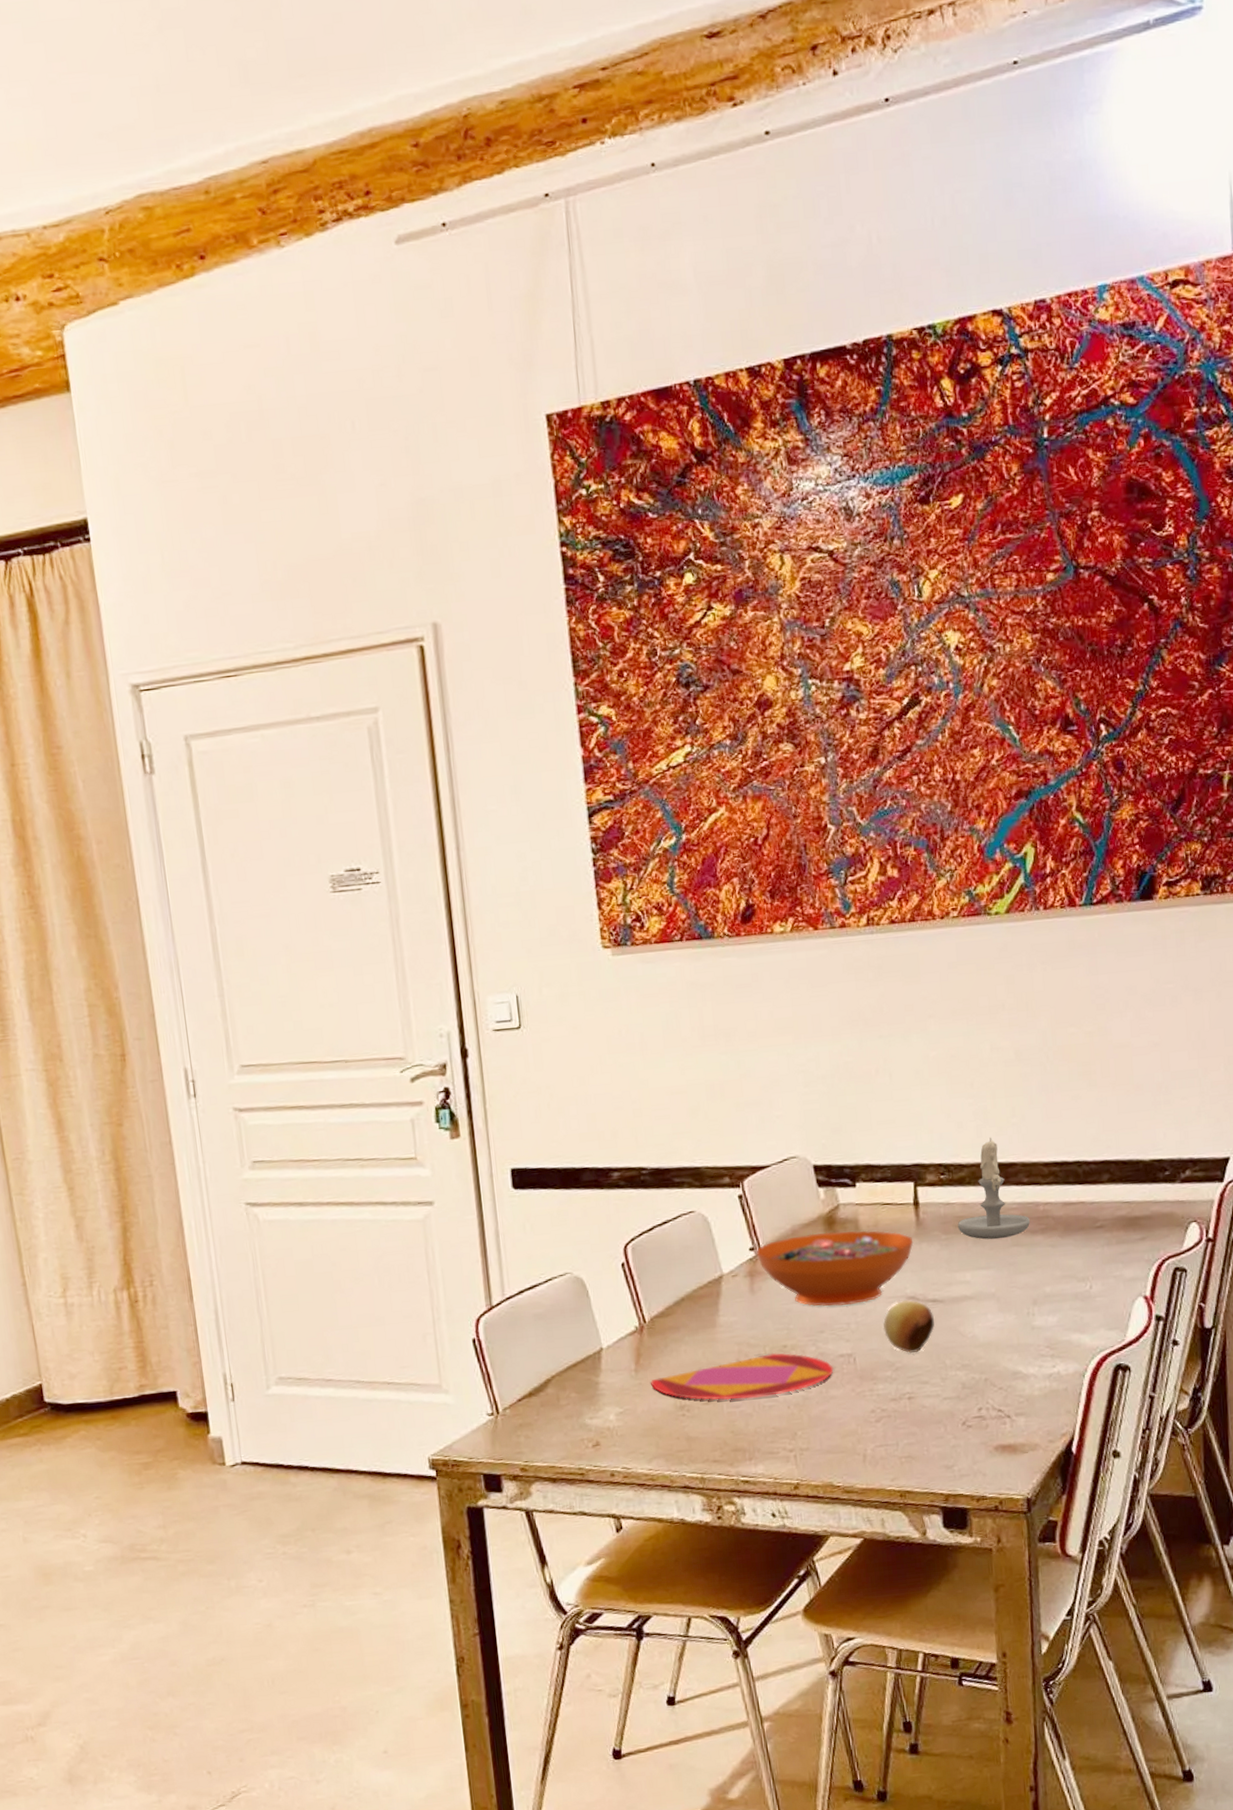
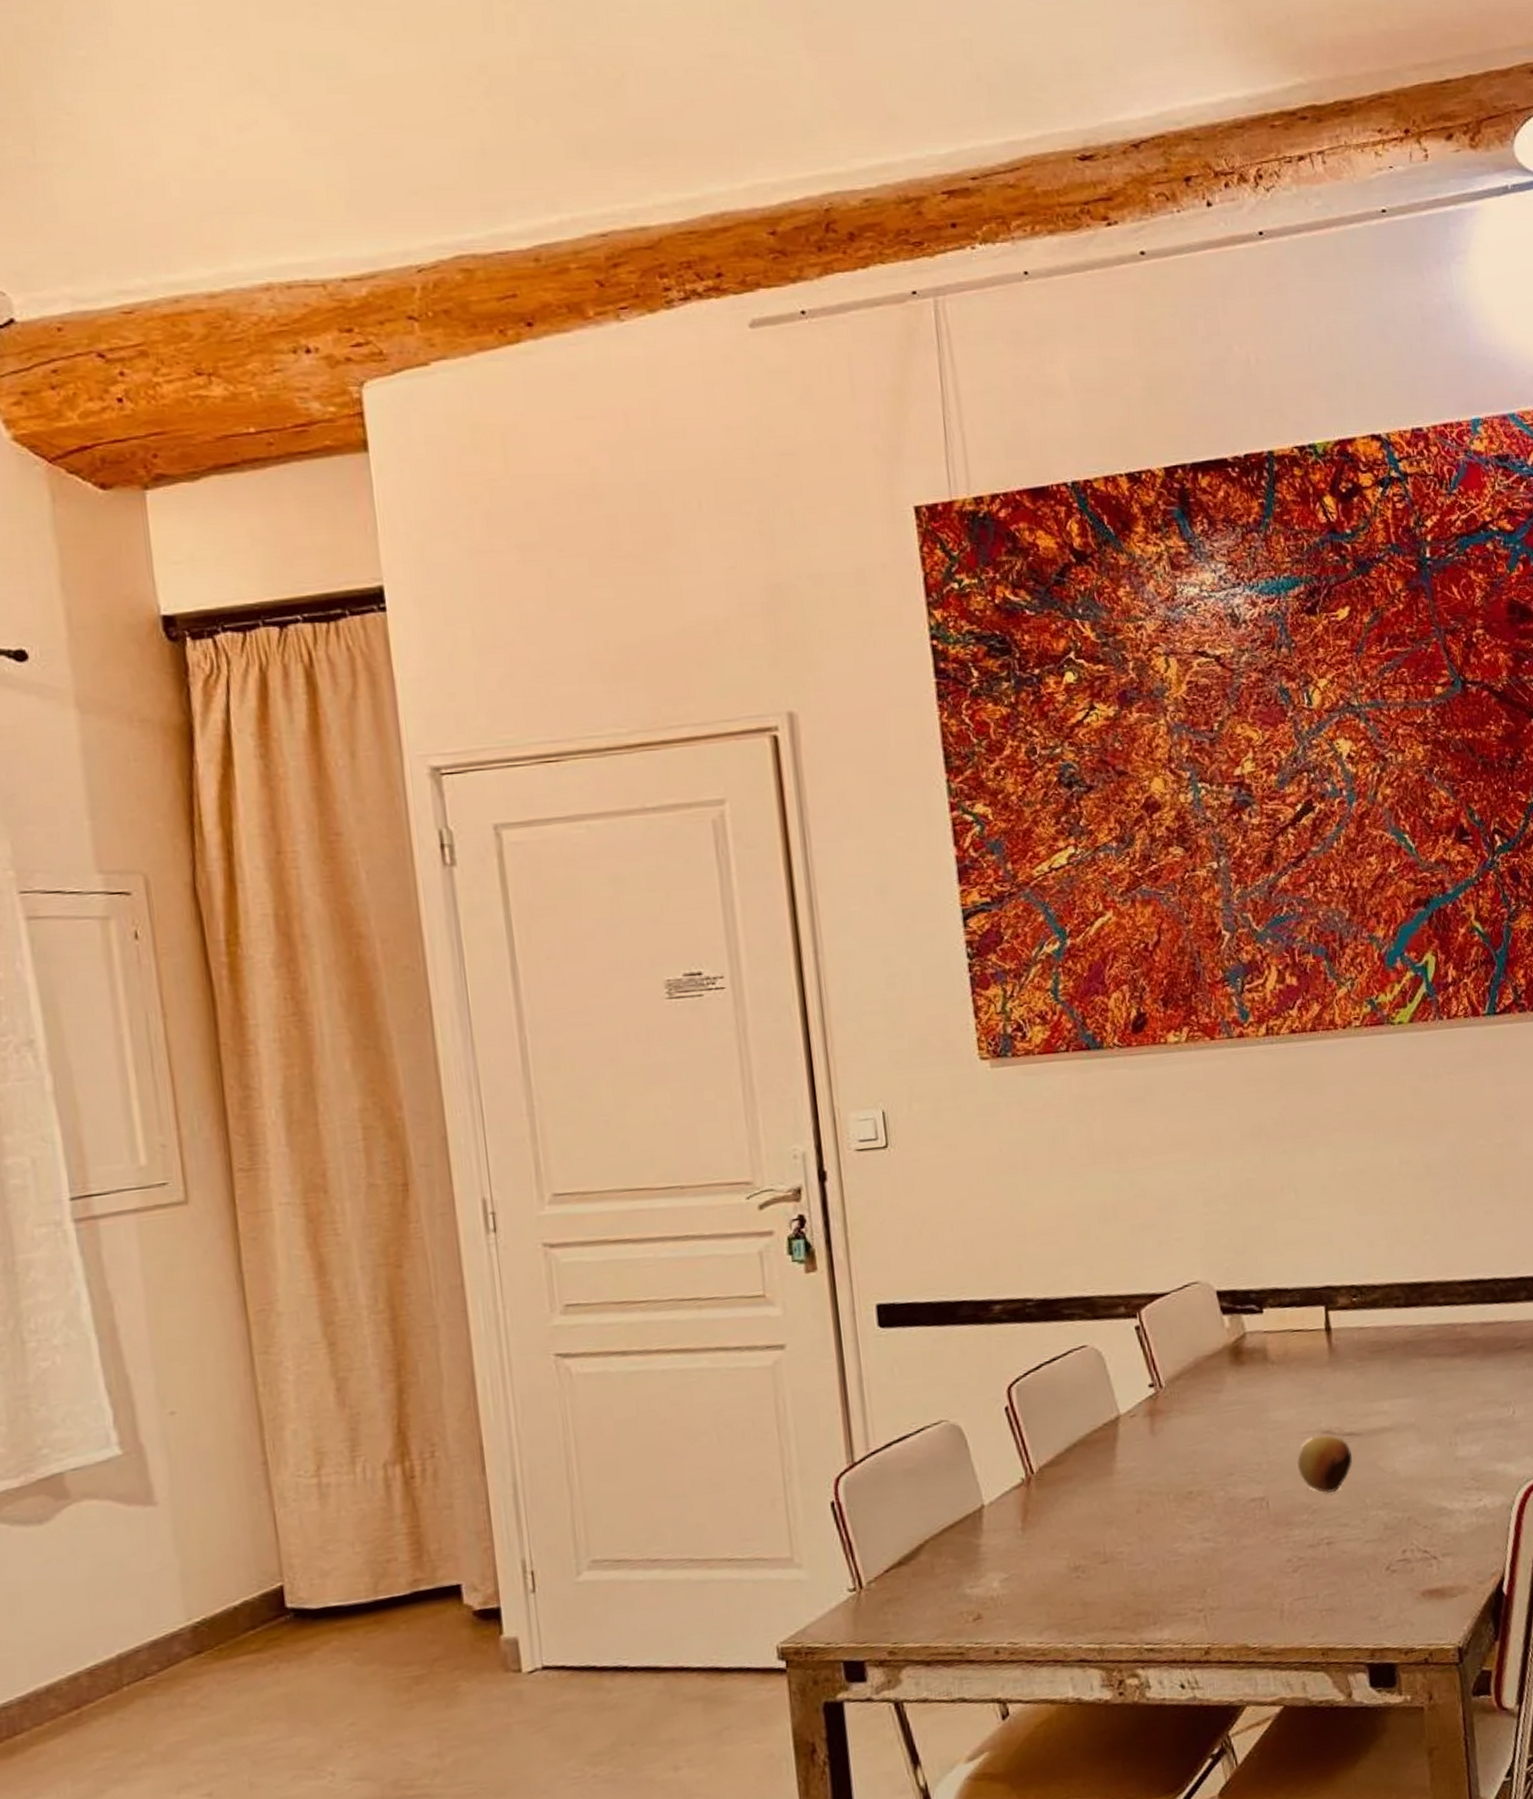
plate: present [651,1352,834,1400] -> none [1040,1500,1245,1559]
decorative bowl: present [756,1230,914,1306] -> none [1156,1360,1327,1446]
candle: present [957,1137,1030,1240] -> none [1372,1255,1448,1366]

